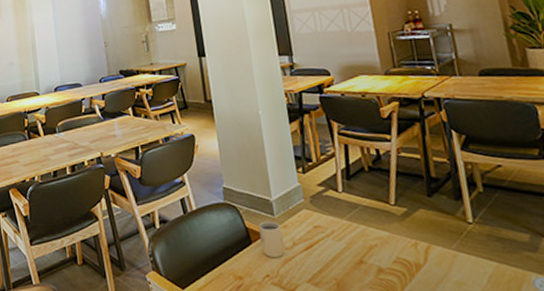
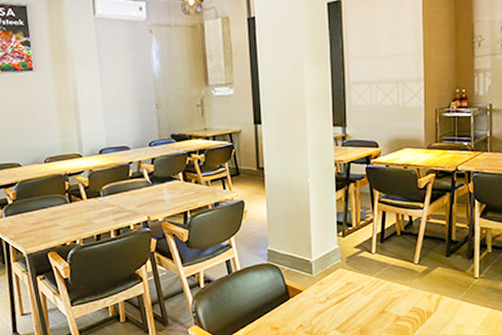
mug: present [258,221,285,258] -> none [297,279,319,311]

